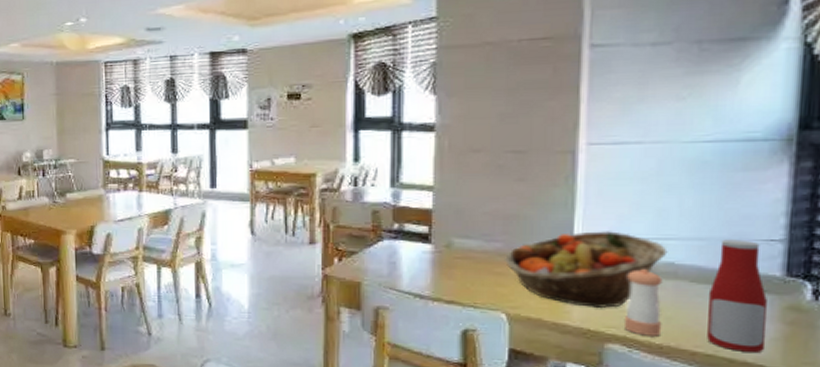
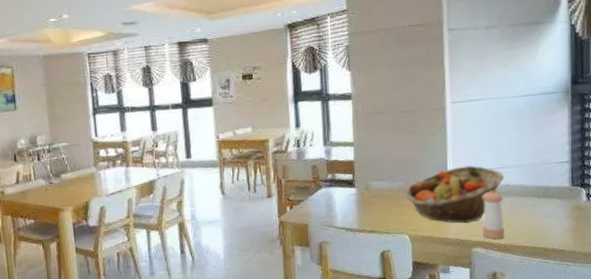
bottle: present [707,239,768,352] -> none [530,163,564,242]

